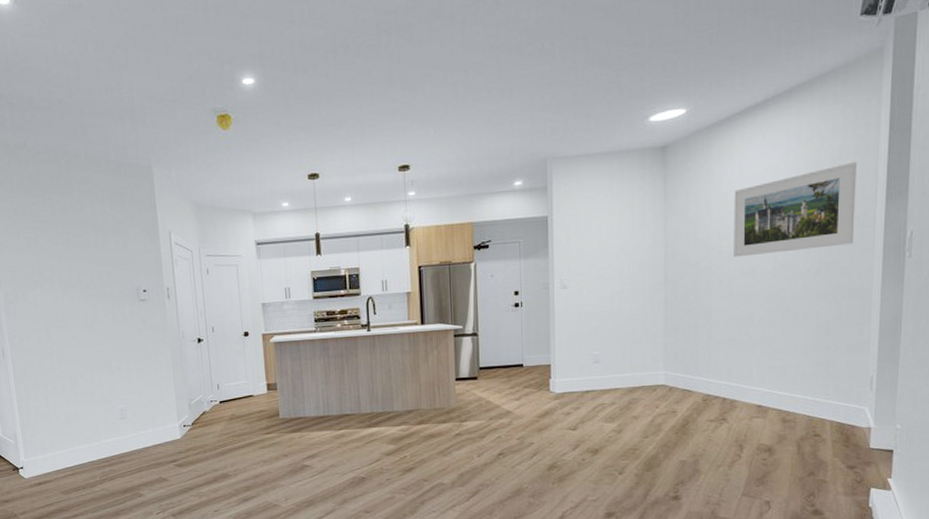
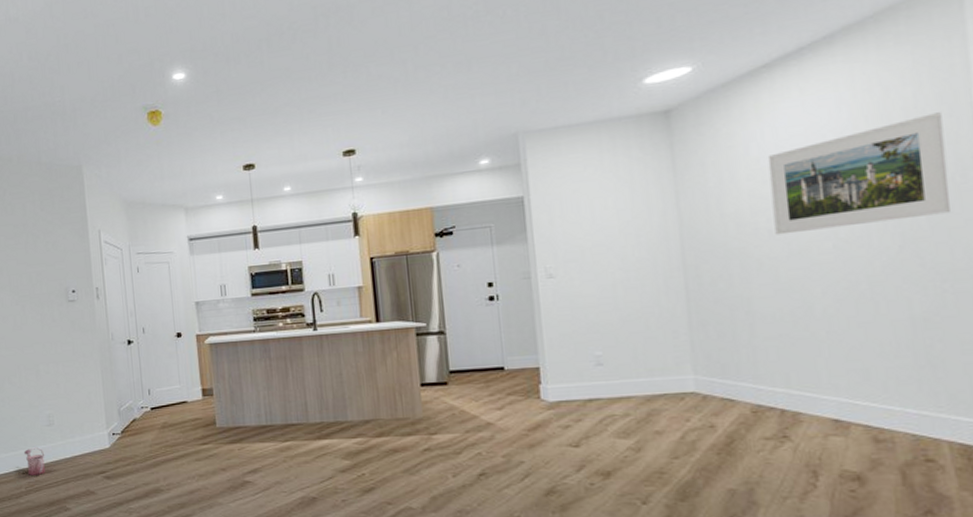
watering can: none [98,439,119,466] -> present [24,447,45,475]

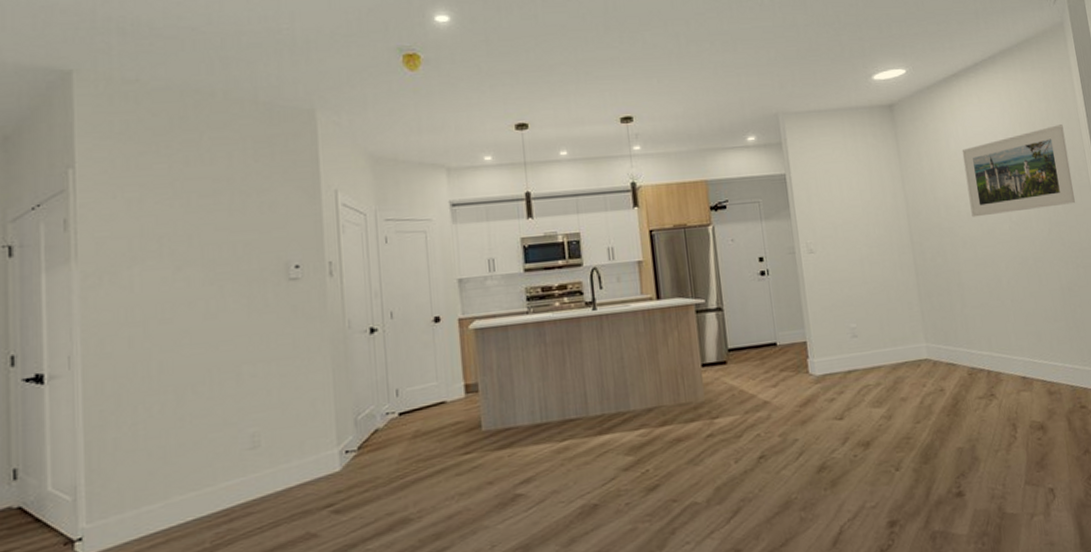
watering can: present [24,447,45,475] -> none [212,481,244,523]

